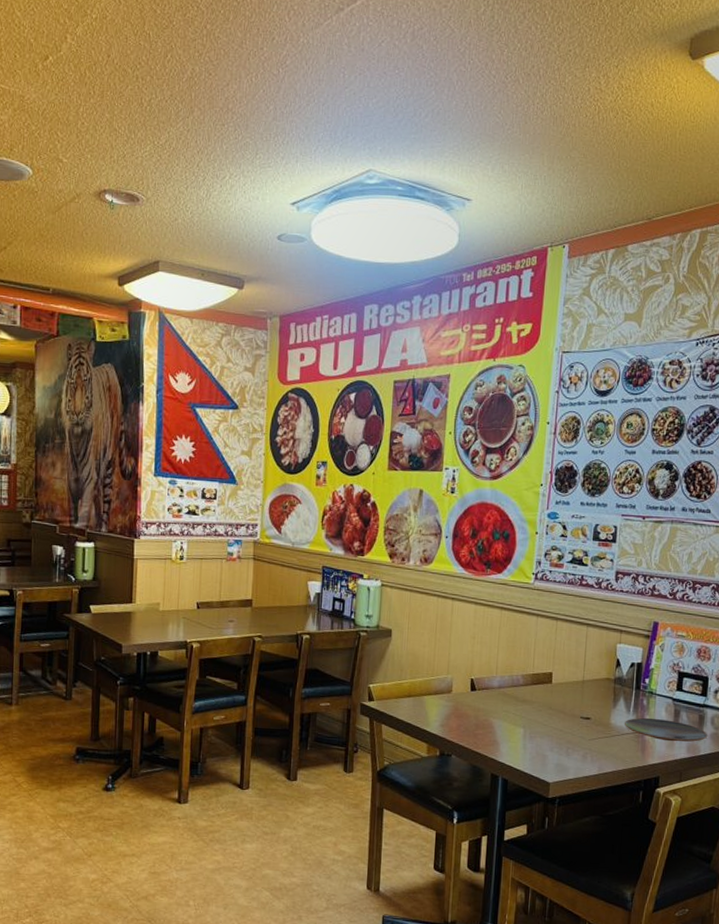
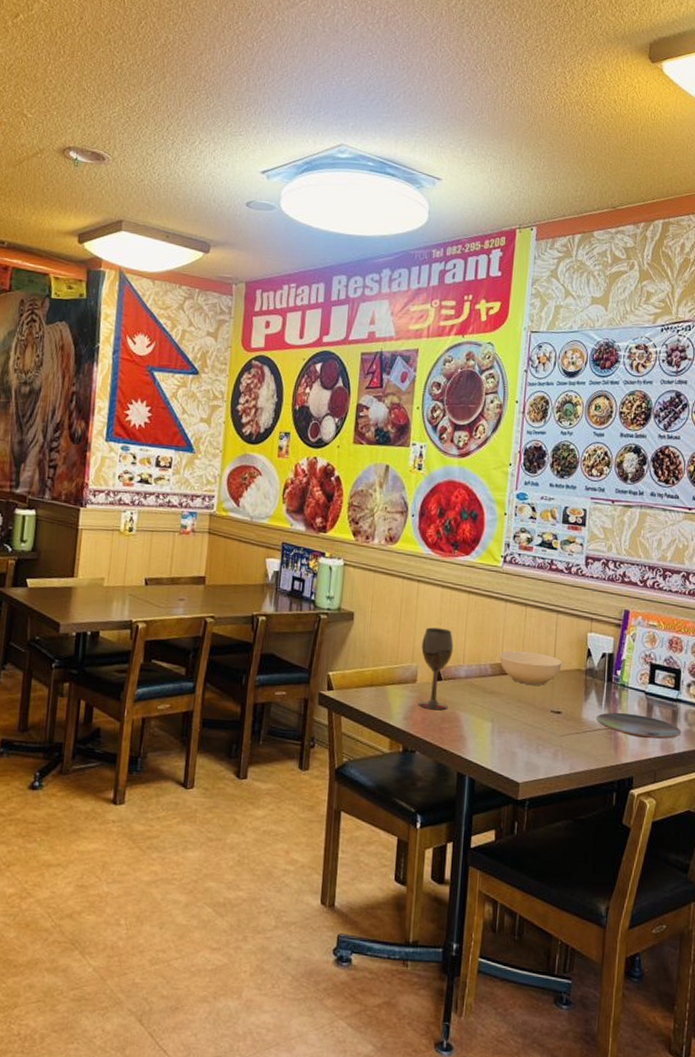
wine glass: none [453,642,487,718] -> present [418,627,454,711]
bowl: none [530,662,592,694] -> present [499,650,562,686]

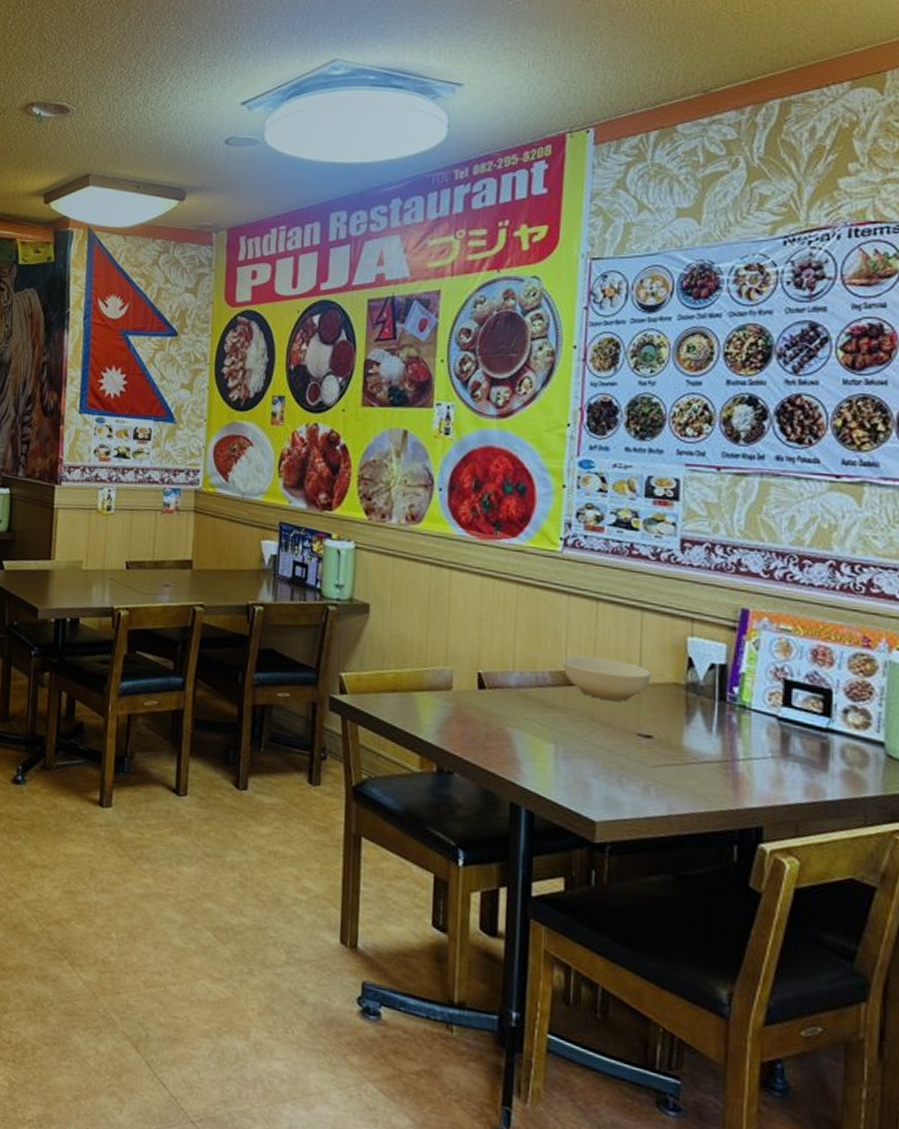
wine glass: present [418,627,454,711] -> none [454,624,500,725]
plate: present [595,712,682,739] -> none [703,740,837,781]

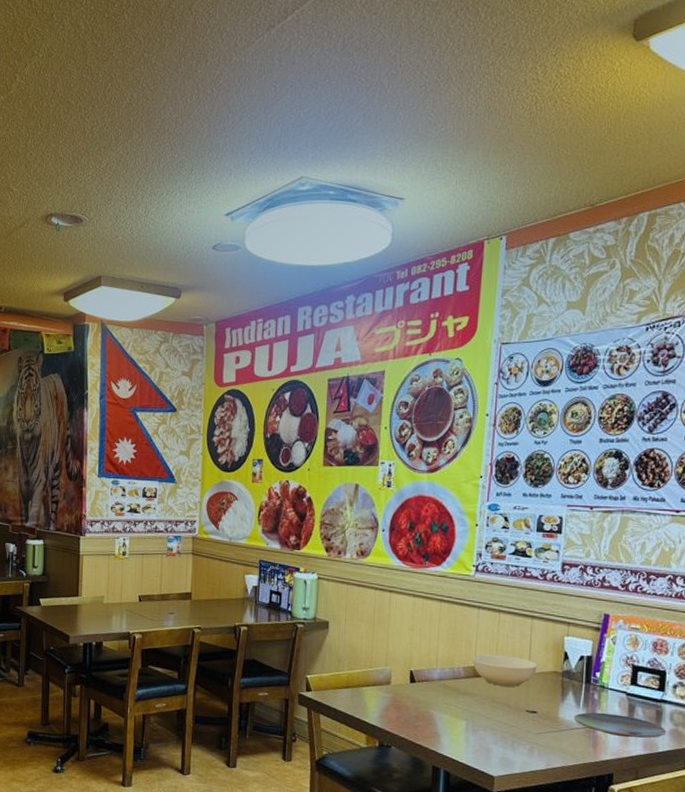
plate: none [703,740,837,781] -> present [573,712,667,738]

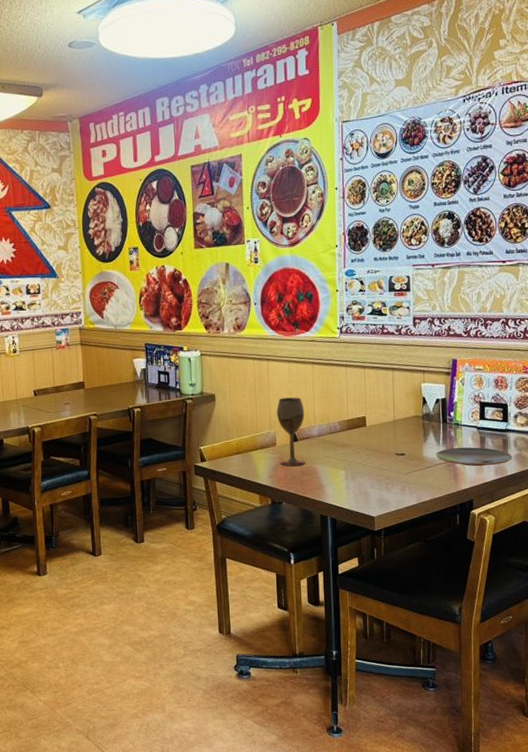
wine glass: none [392,634,427,710] -> present [277,397,306,467]
bowl: present [472,654,538,687] -> none [345,406,401,435]

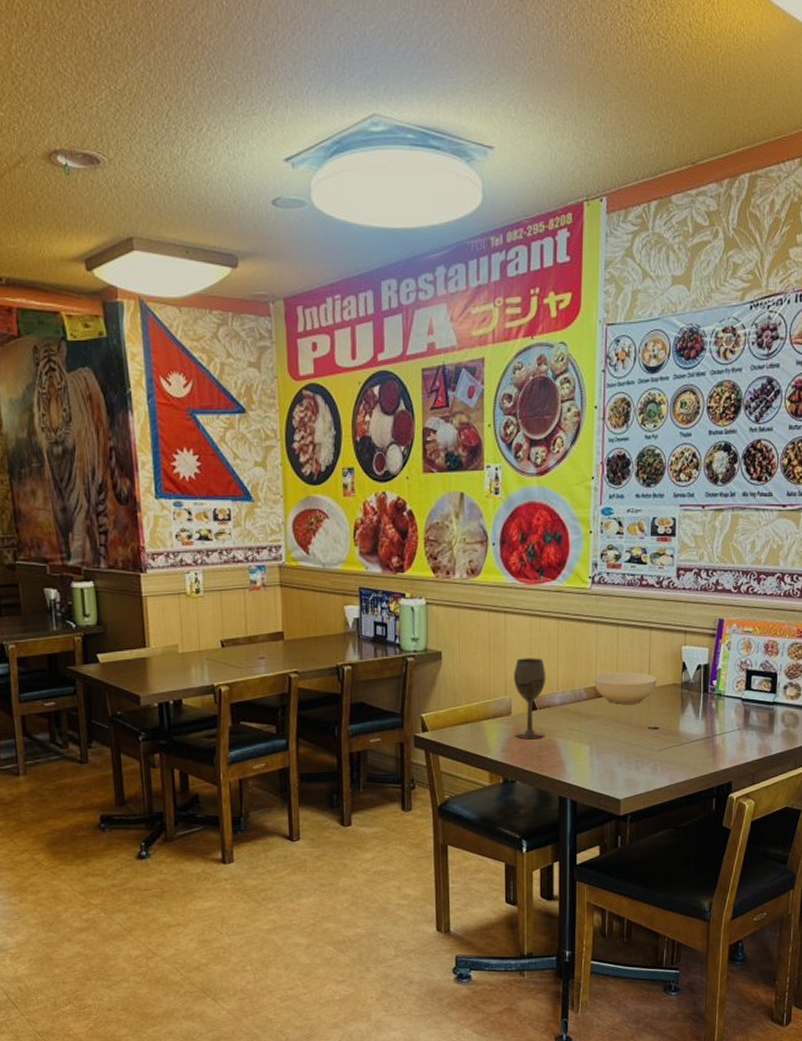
bowl: none [345,406,401,435] -> present [593,672,657,704]
plate: present [435,447,513,467] -> none [693,721,779,744]

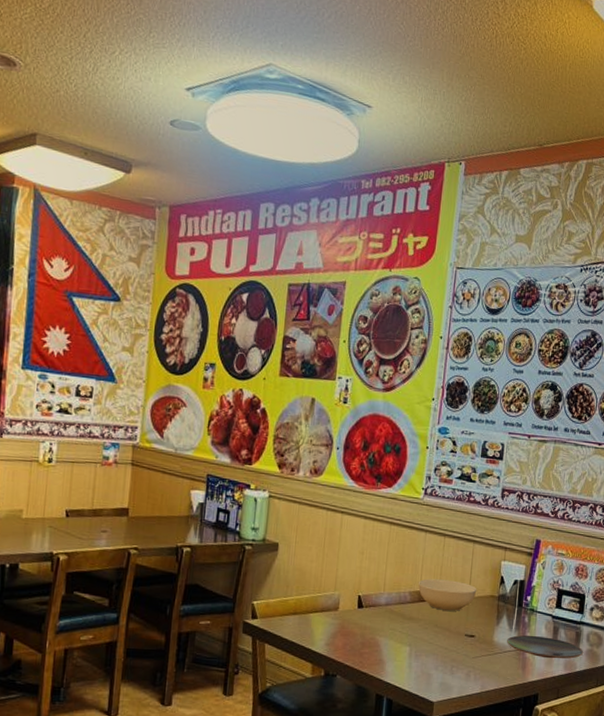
wine glass: present [514,658,546,740] -> none [339,557,375,636]
plate: none [693,721,779,744] -> present [506,635,584,659]

